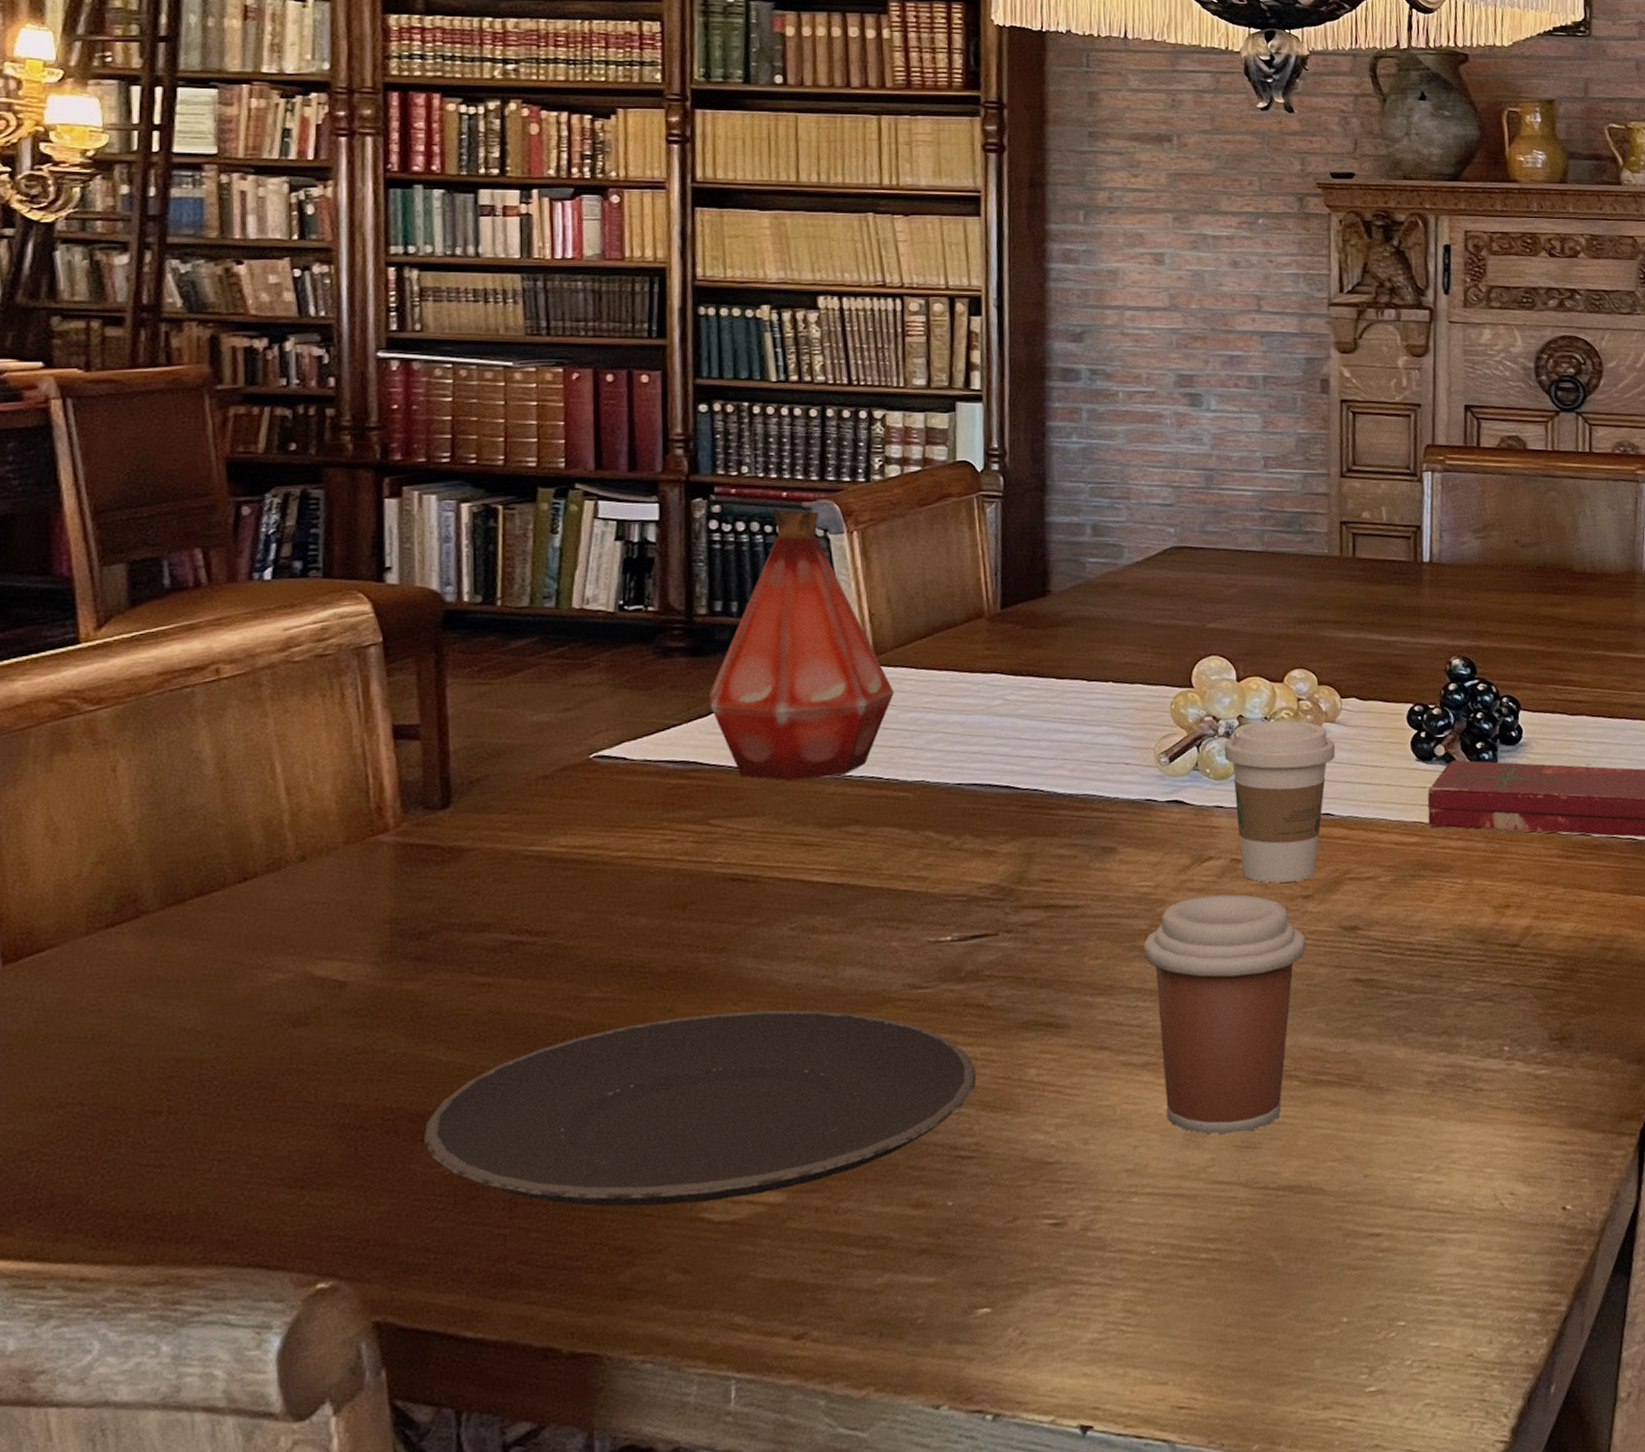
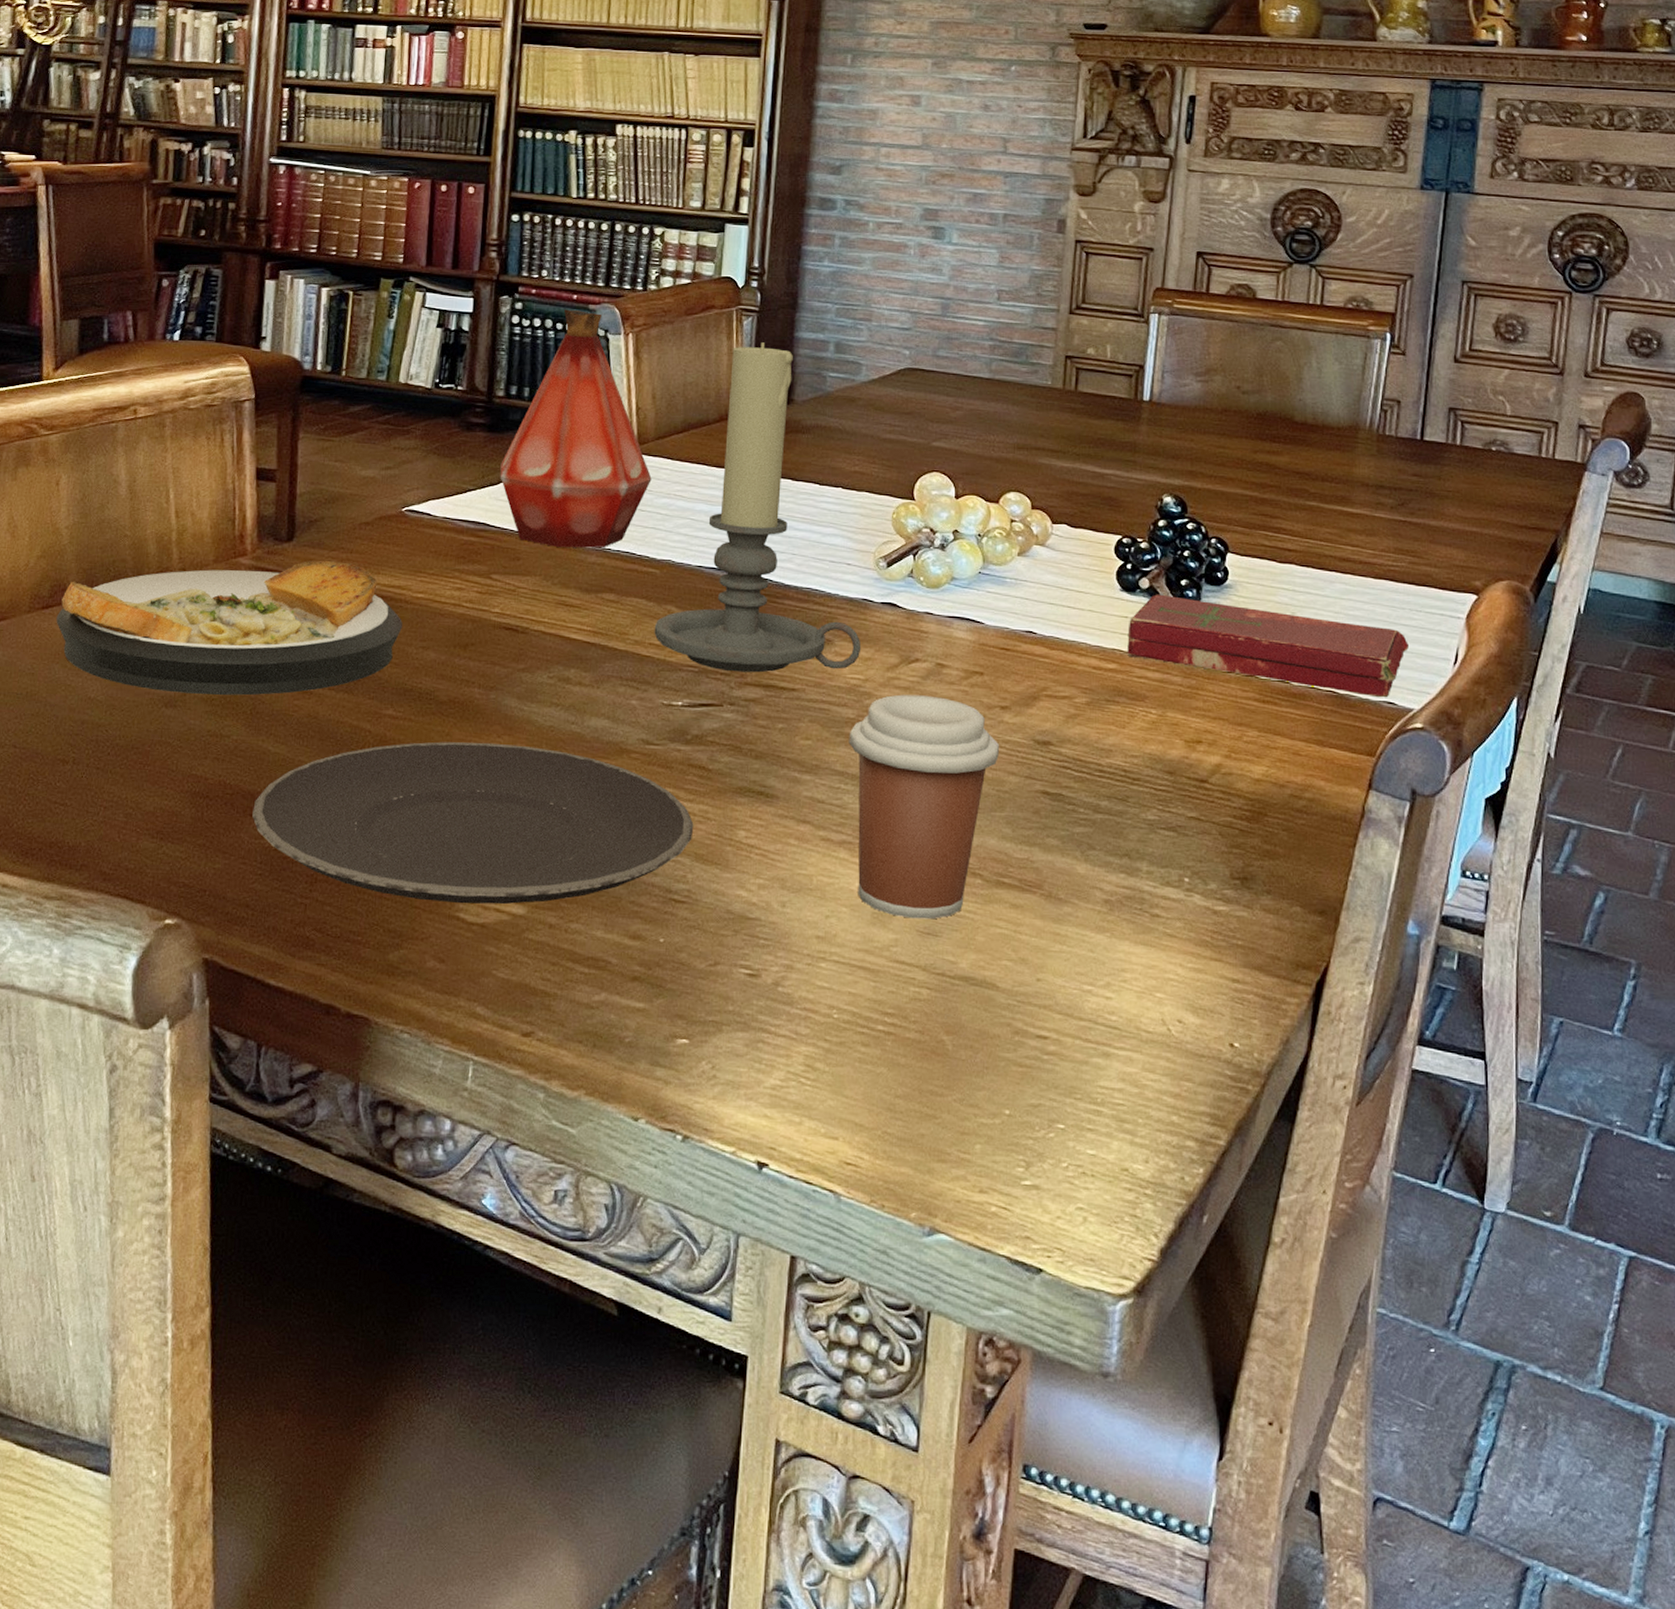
plate: none [128,825,602,1009] -> present [56,560,402,696]
candle holder: none [911,530,1149,896] -> present [654,342,862,673]
coffee cup: present [1224,720,1336,883] -> none [938,538,1044,692]

